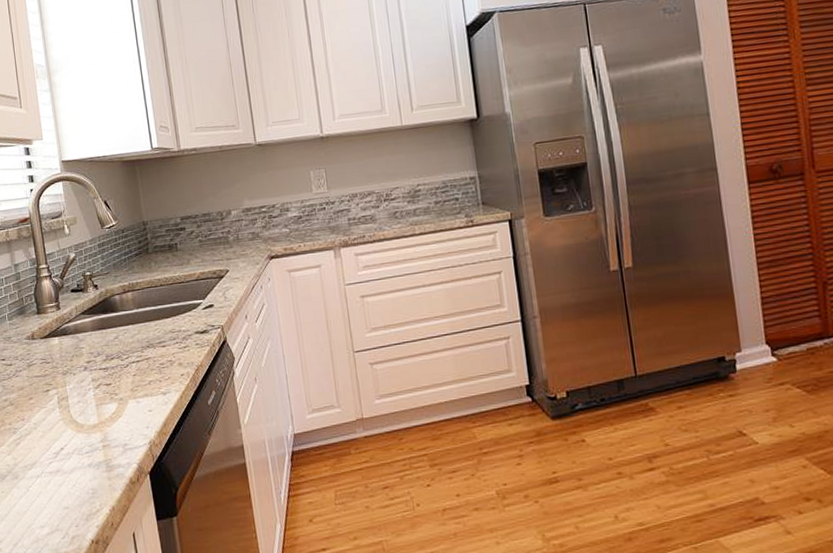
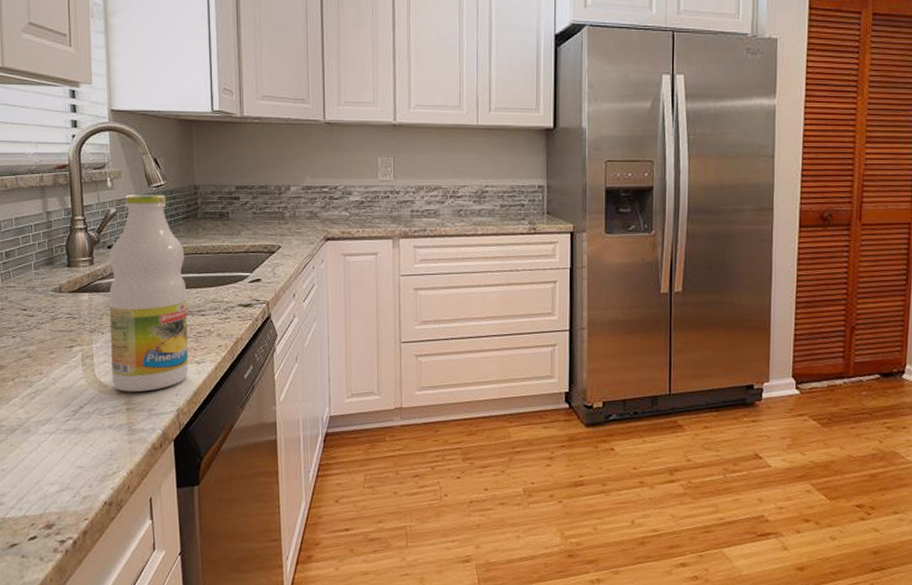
bottle: none [73,234,156,430] -> present [109,194,189,392]

